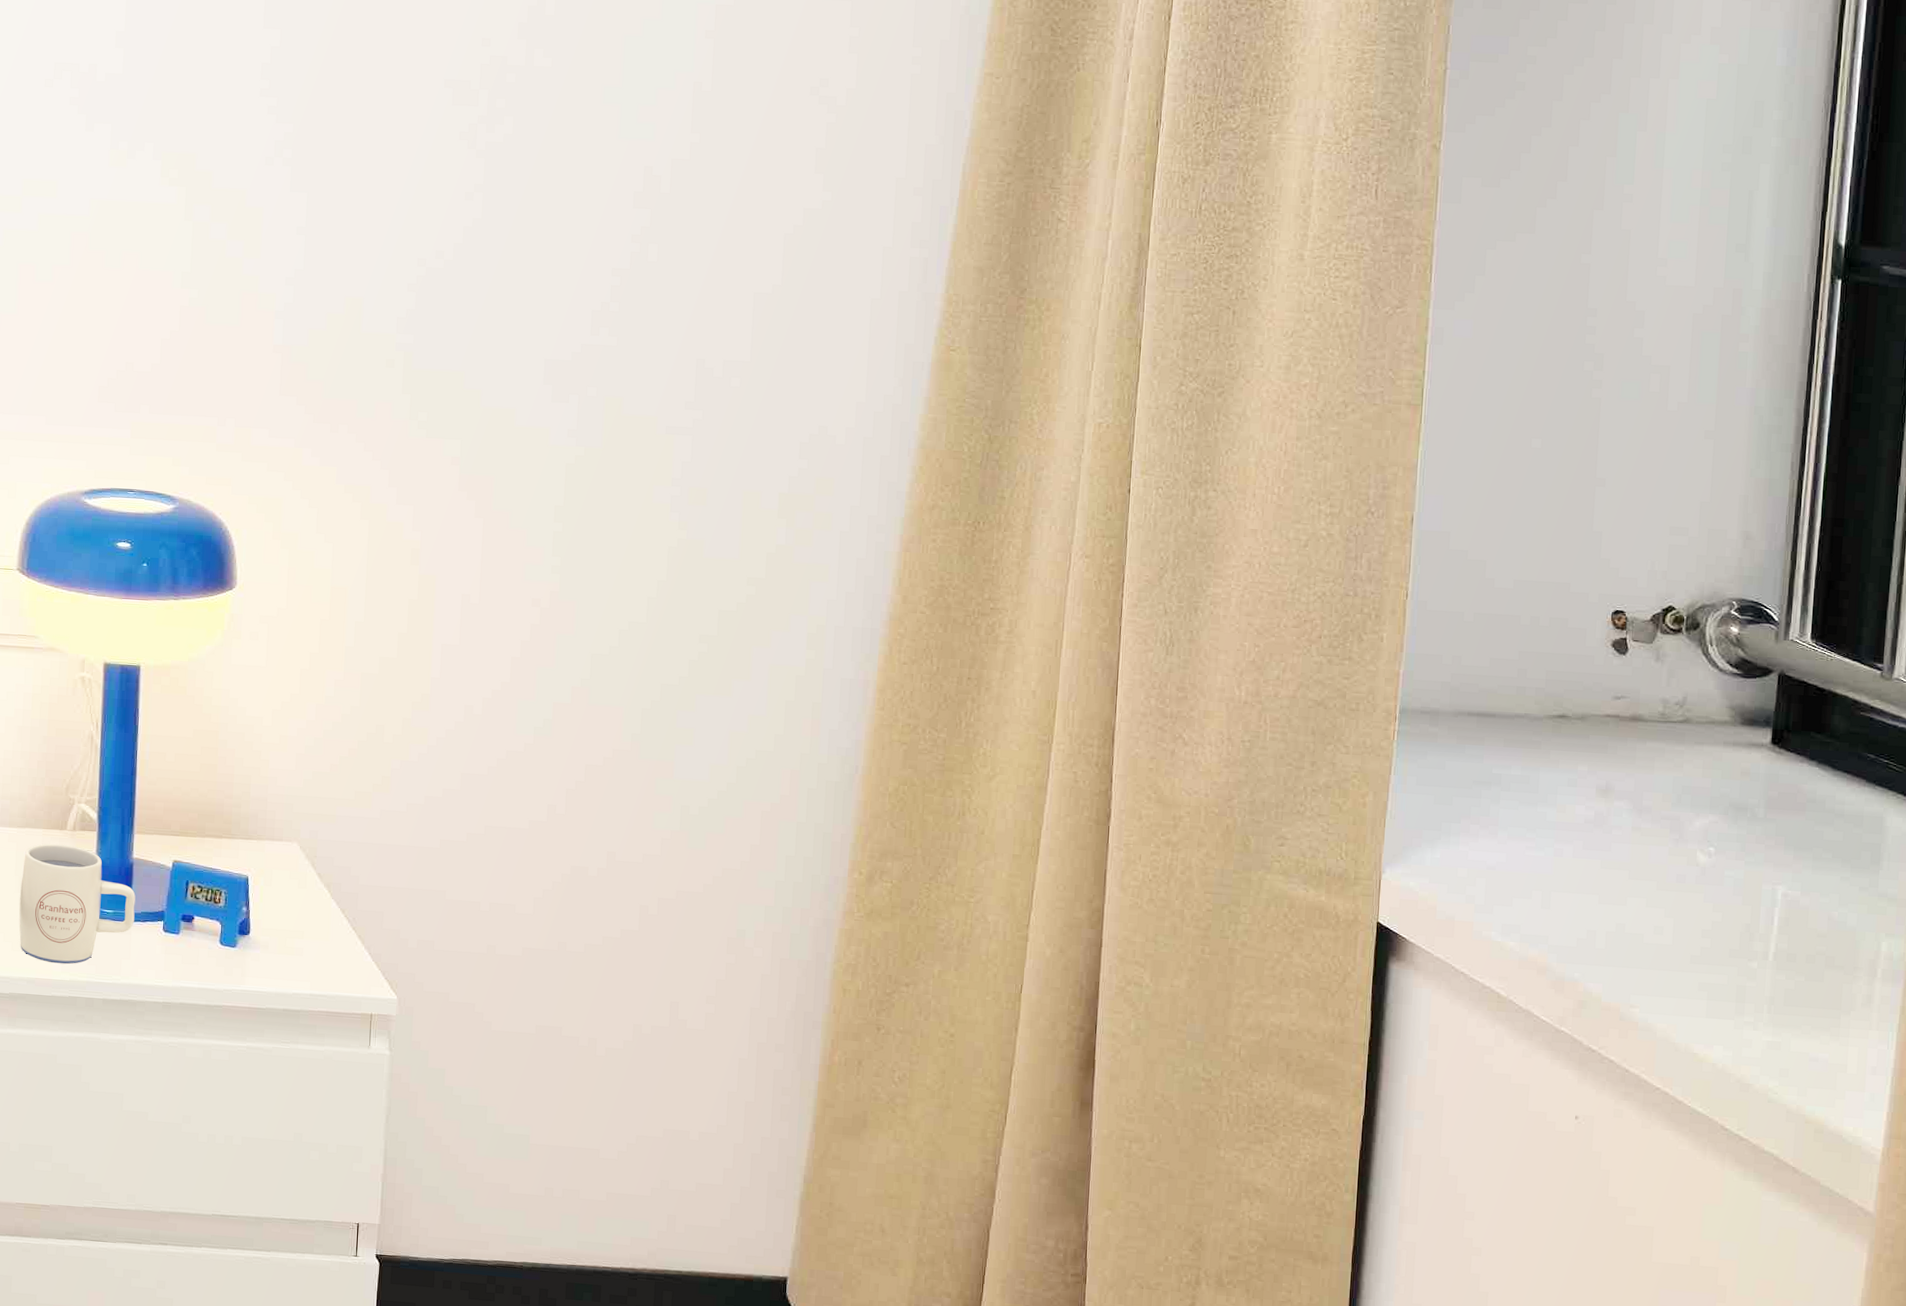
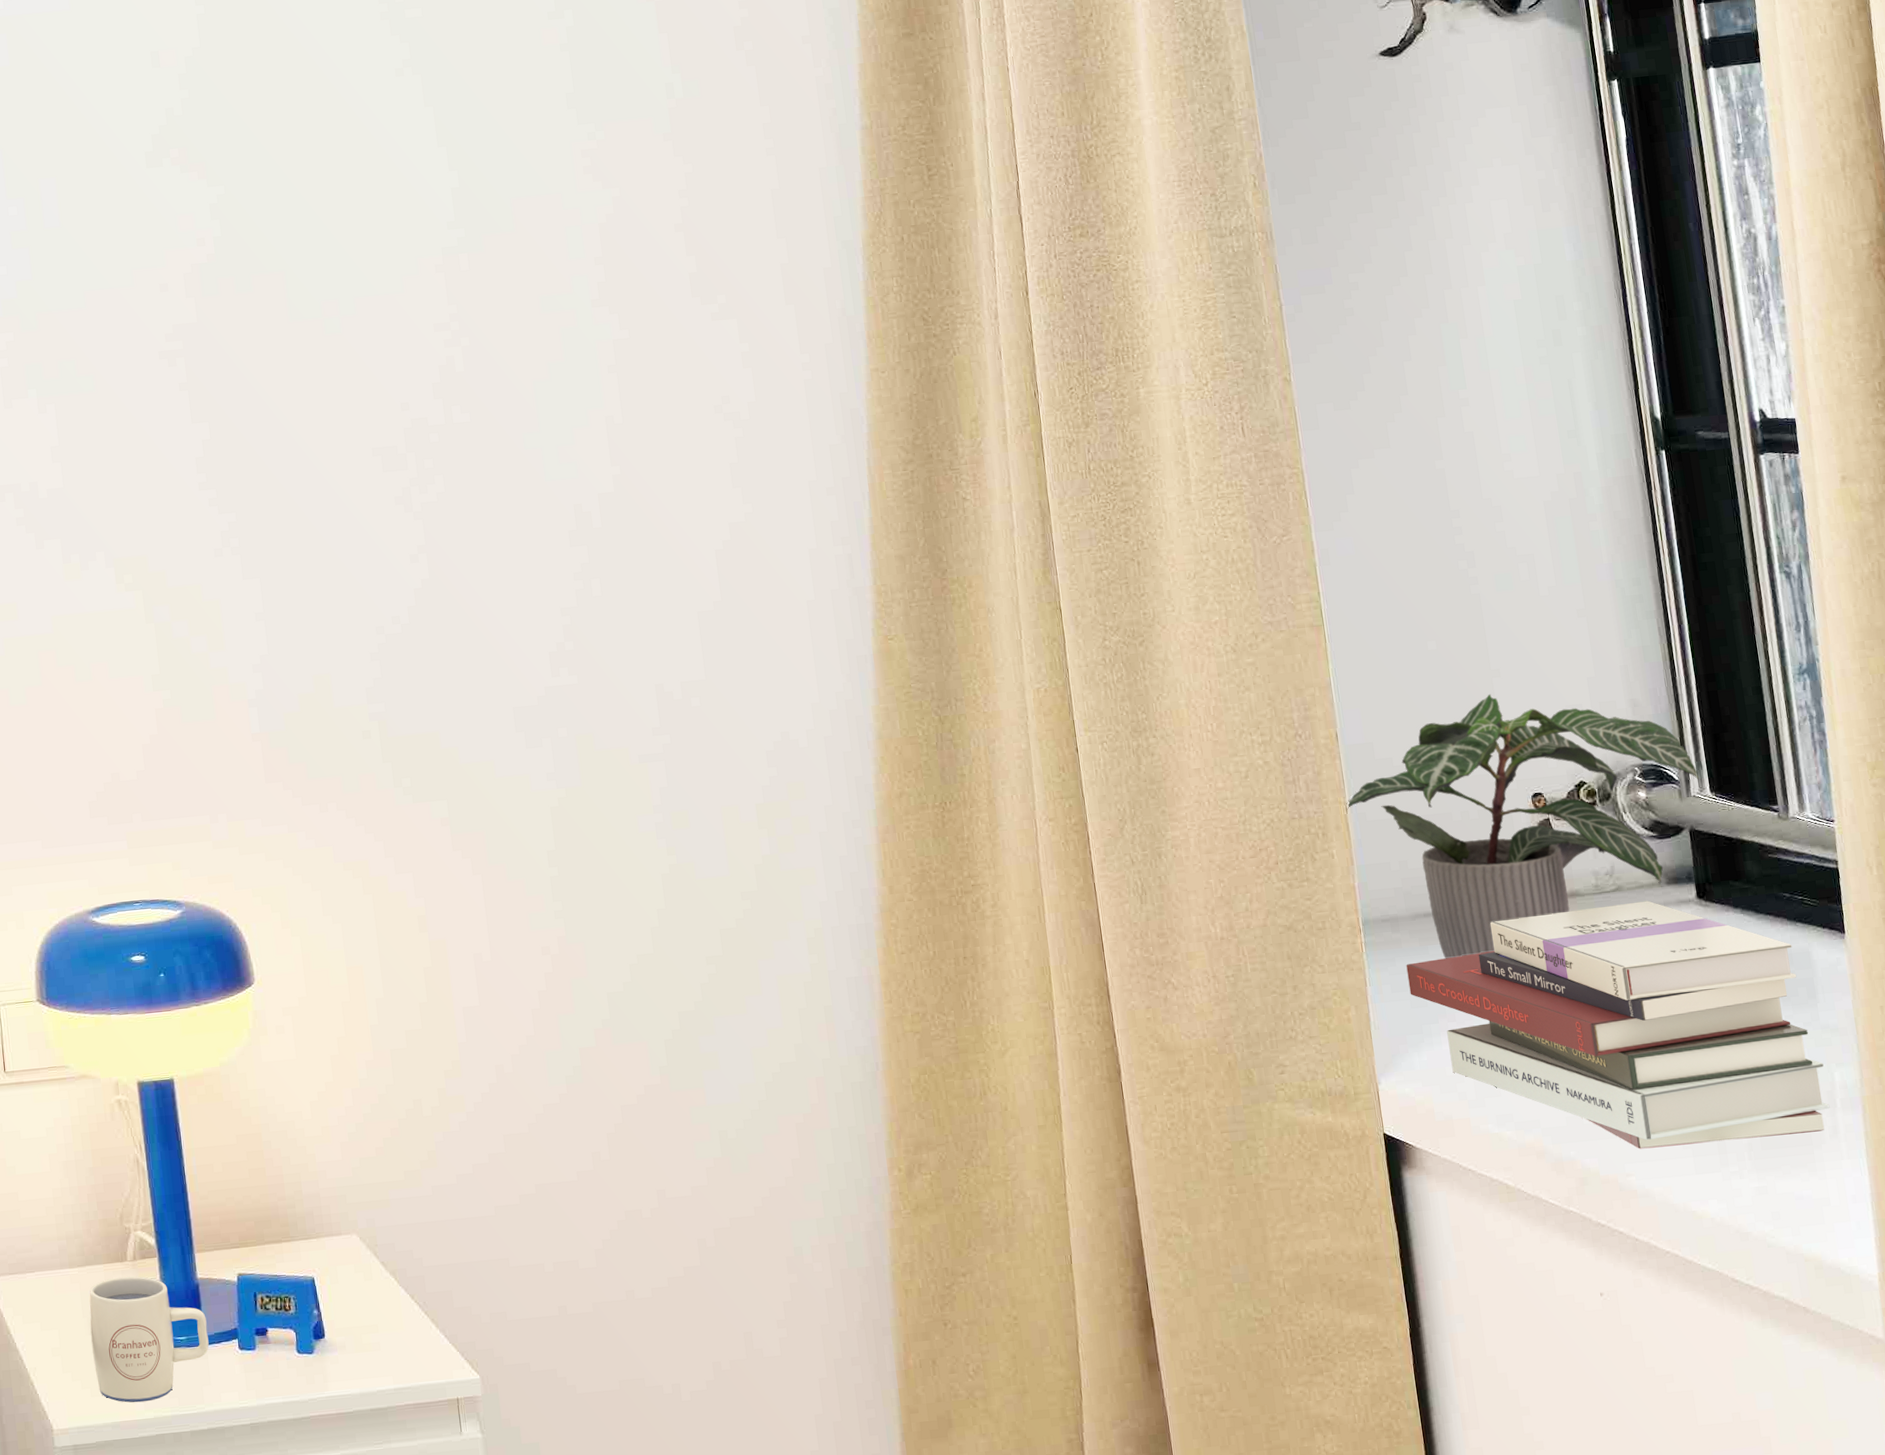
potted plant: none [1408,502,1802,762] -> present [1346,693,1700,959]
books: none [1436,732,1872,998] -> present [1406,900,1830,1148]

